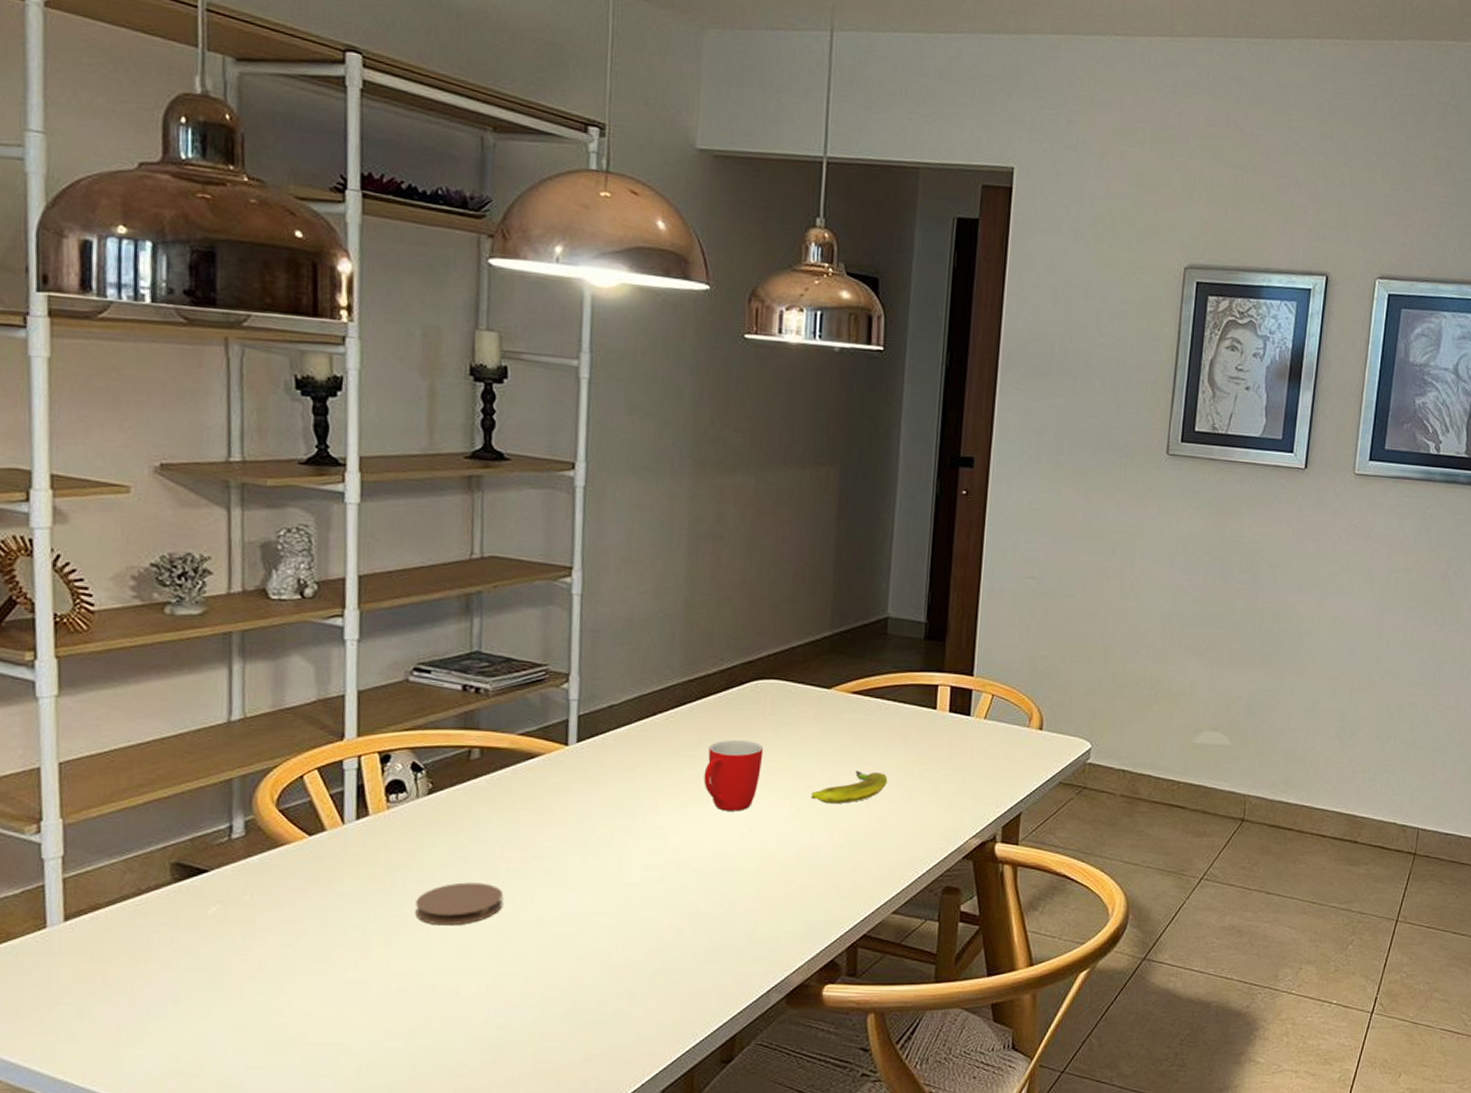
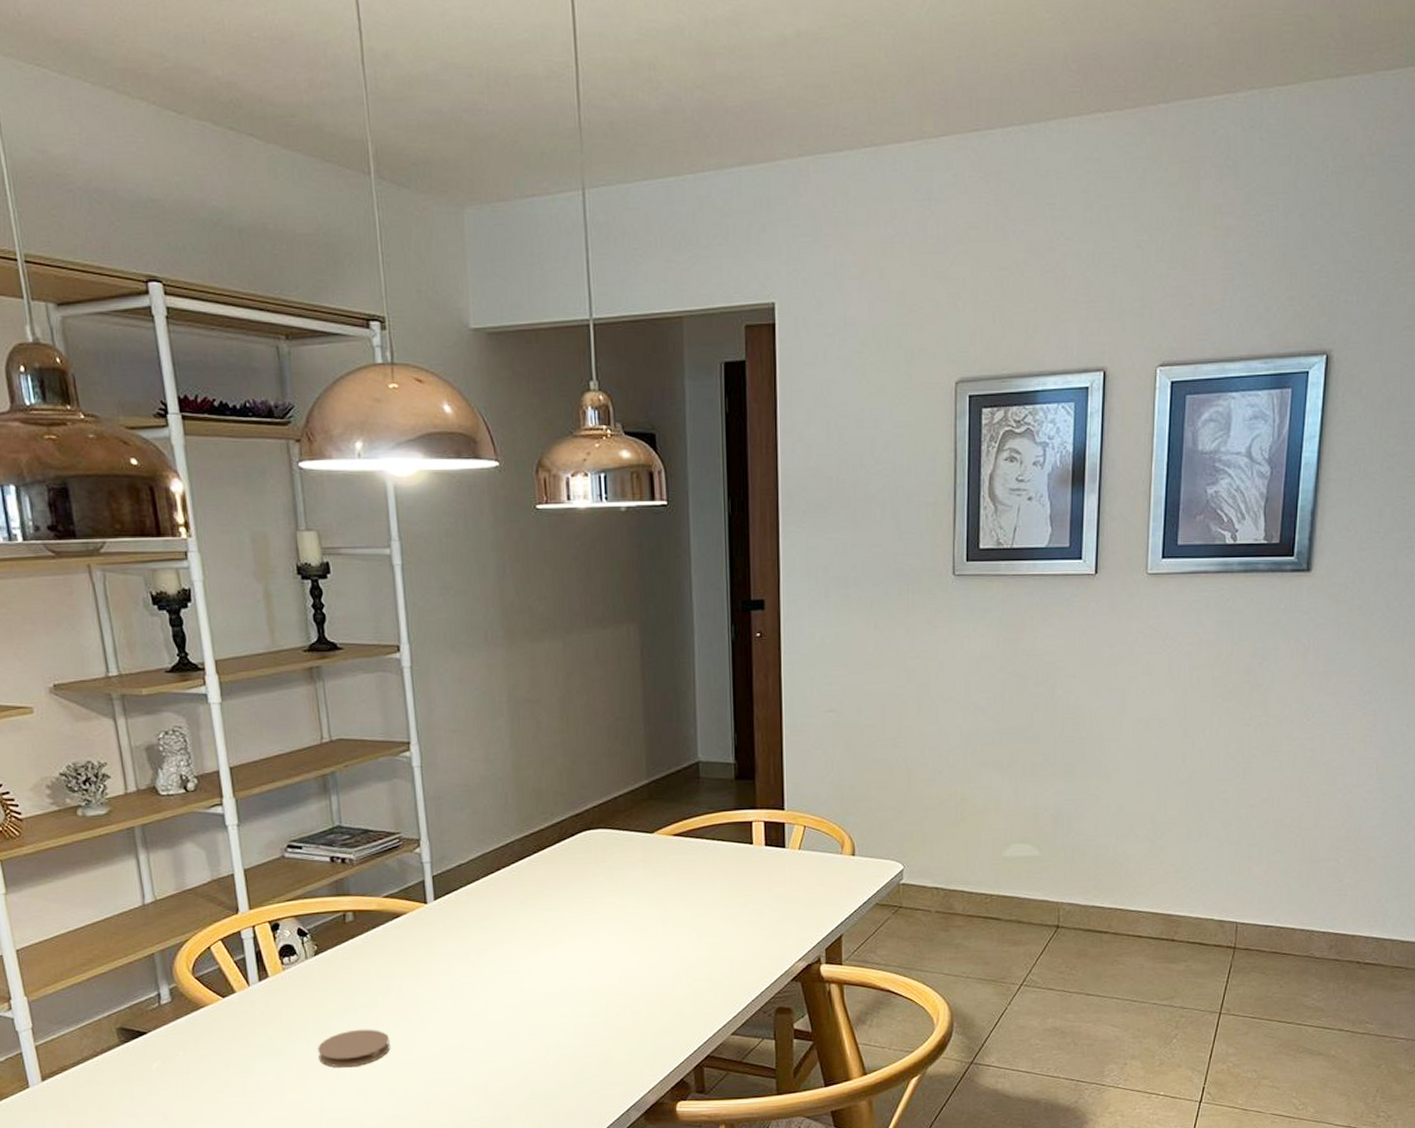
mug: present [703,739,764,811] -> none [548,886,599,952]
banana: present [810,770,888,805] -> none [646,907,715,940]

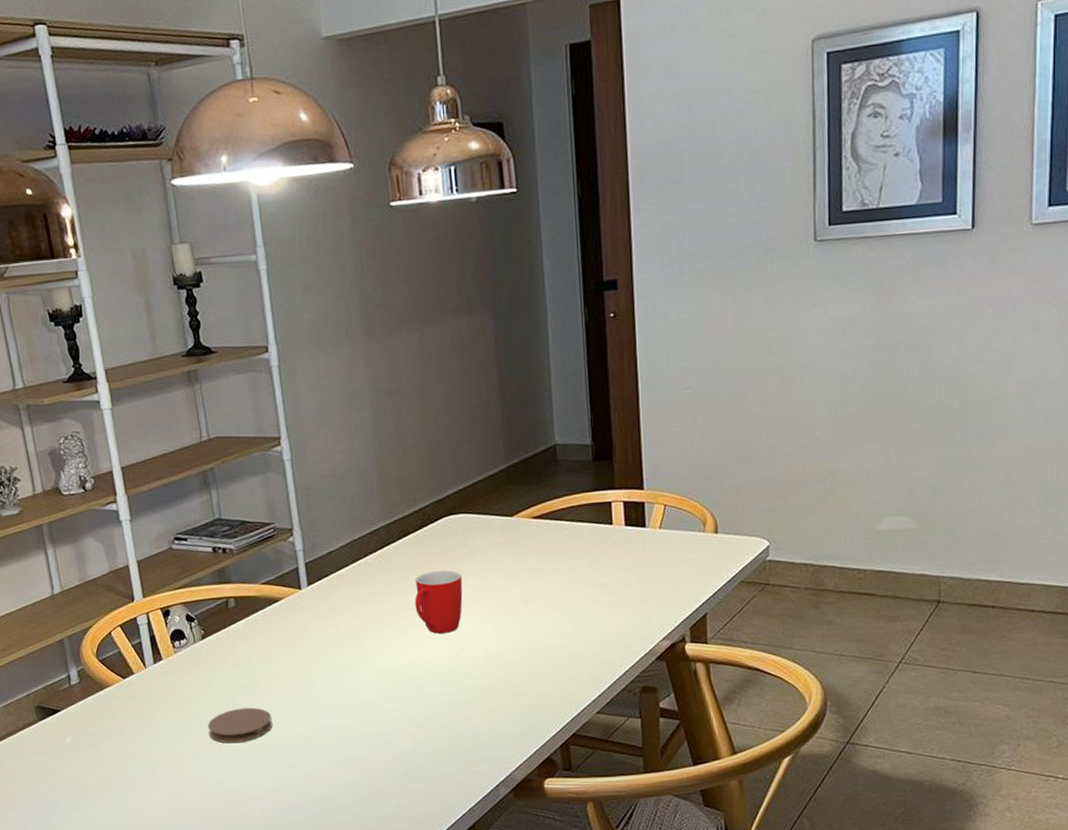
mug: none [548,886,599,952] -> present [414,570,463,634]

